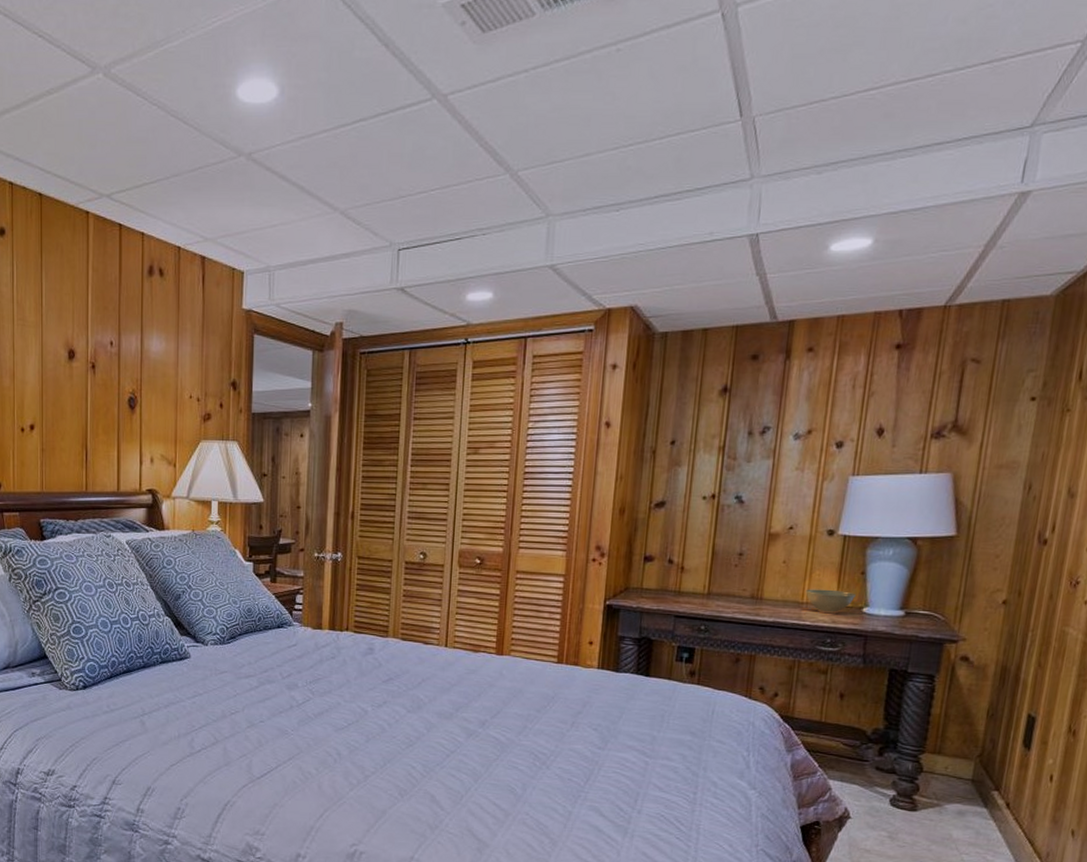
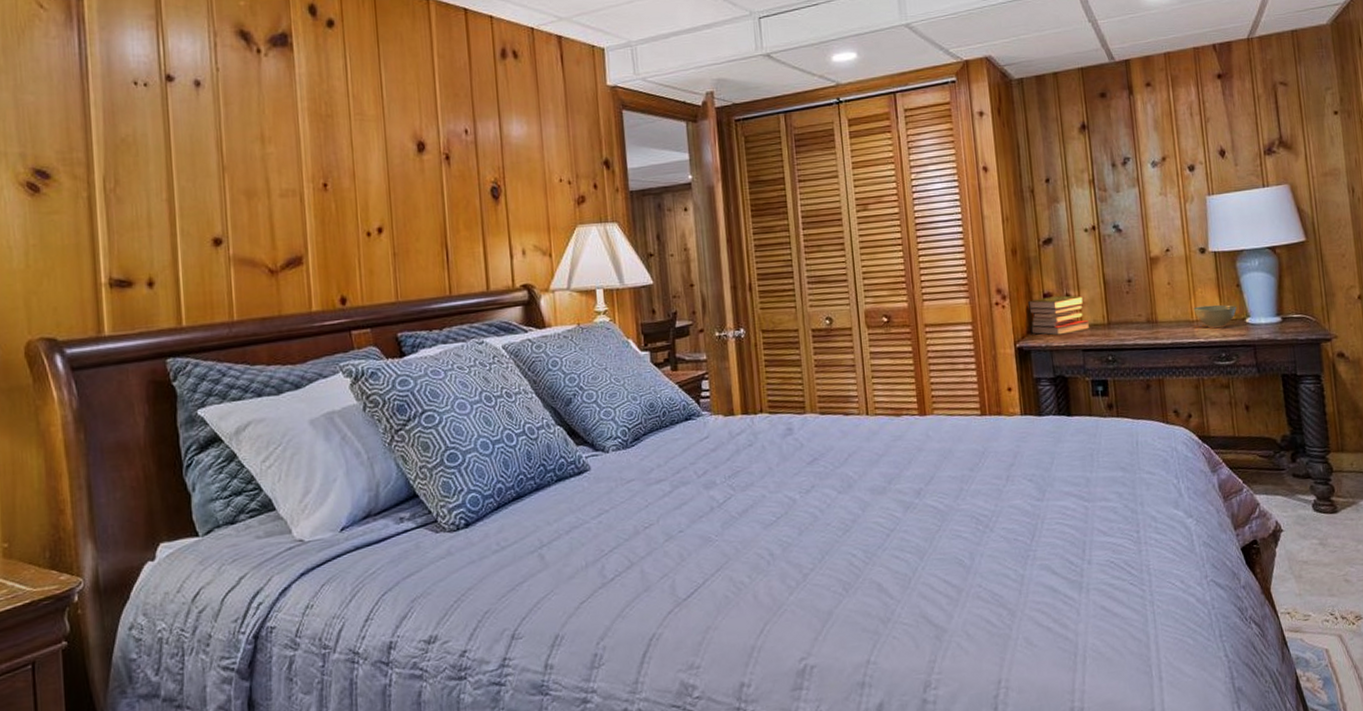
books: none [623,560,688,599] -> present [1027,295,1090,336]

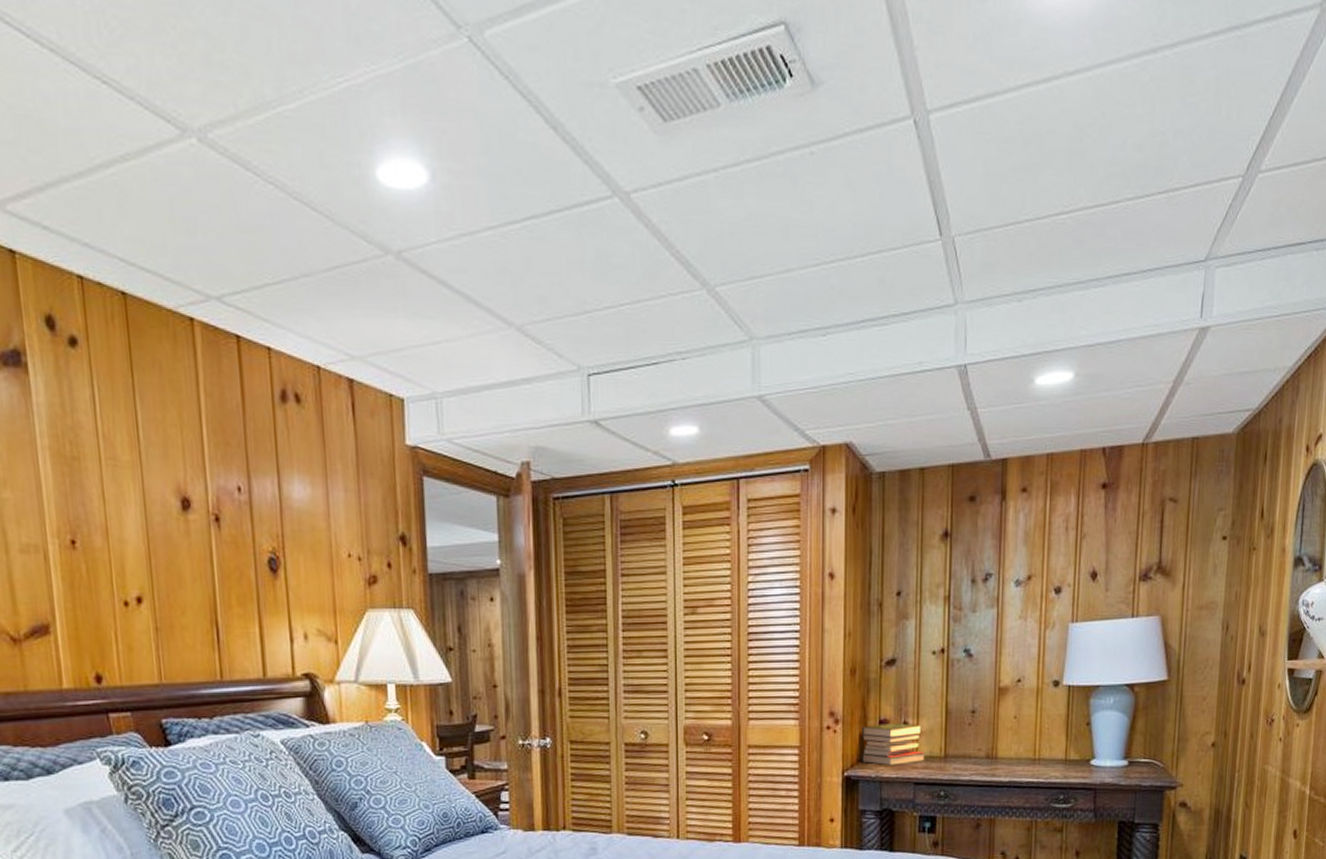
bowl: present [1193,304,1237,329] -> none [1037,743,1083,769]

